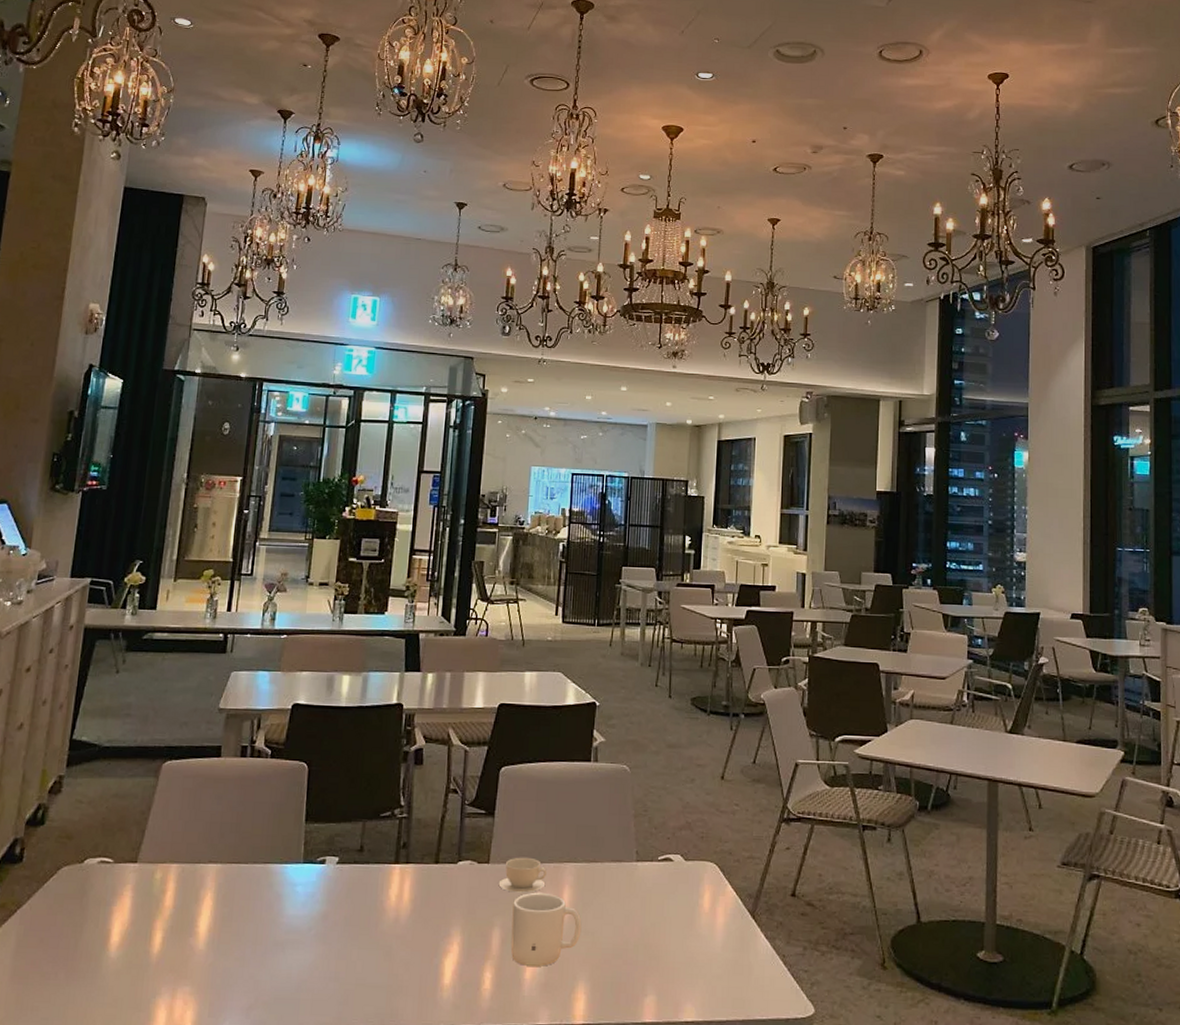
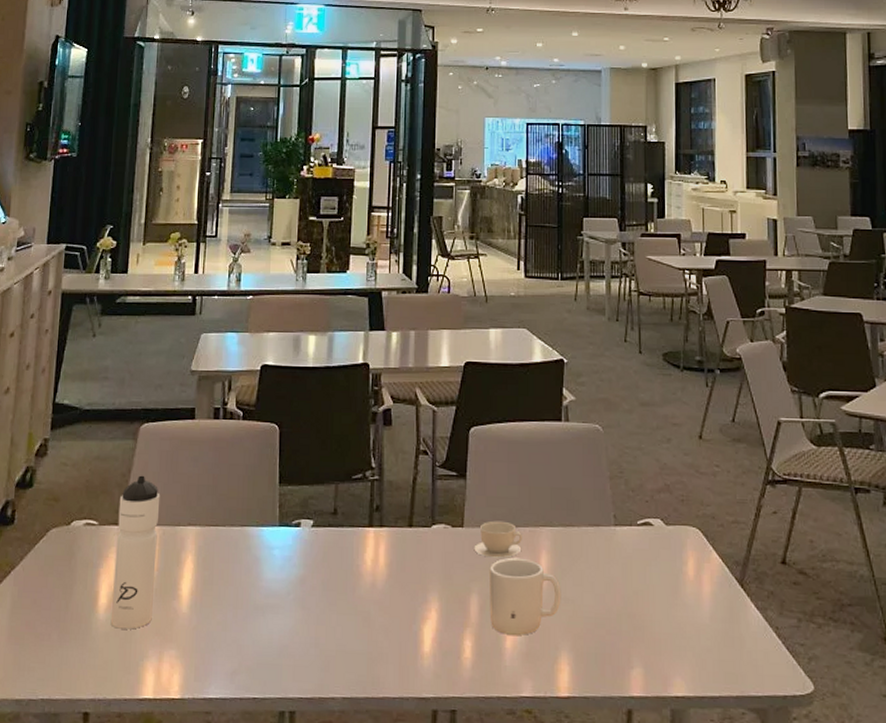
water bottle: none [122,813,181,967] -> present [110,475,161,630]

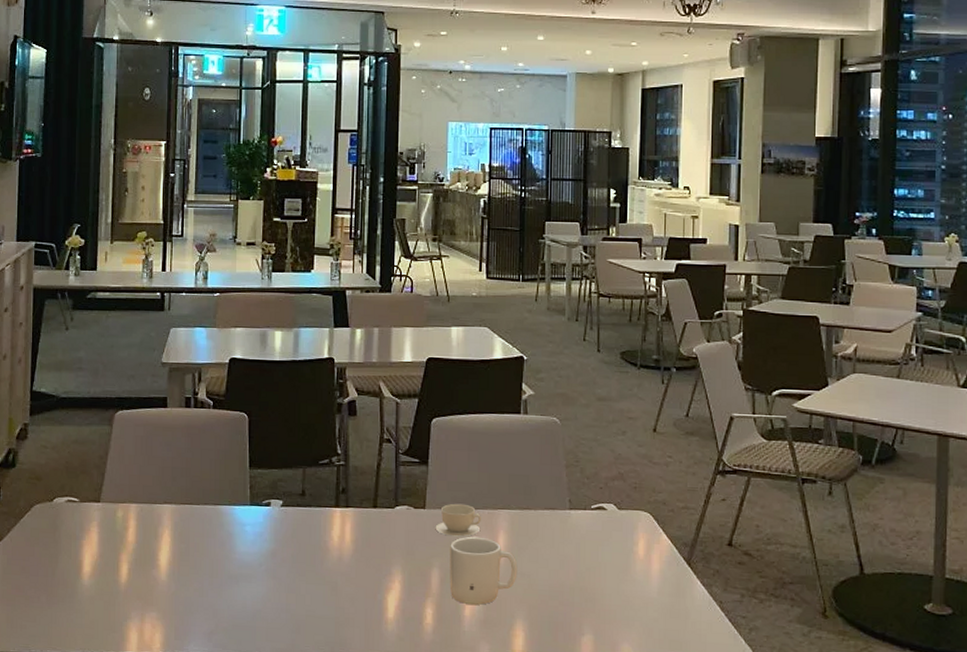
water bottle: present [110,475,161,630] -> none [95,458,137,594]

